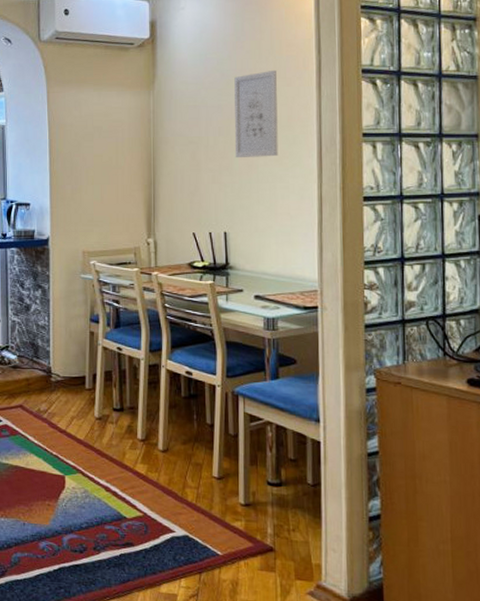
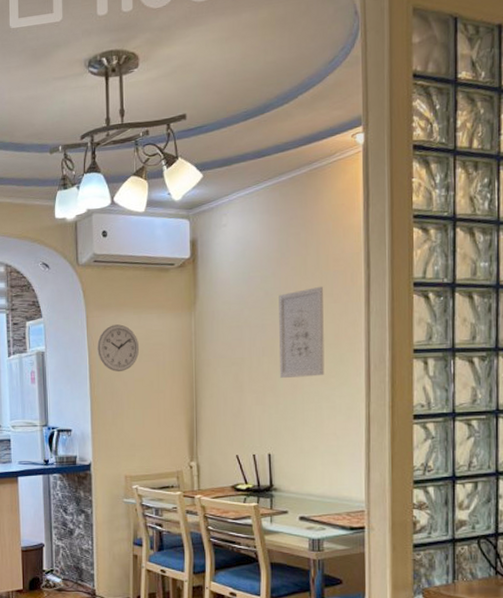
wall clock: none [57,100,98,147] -> present [97,324,139,372]

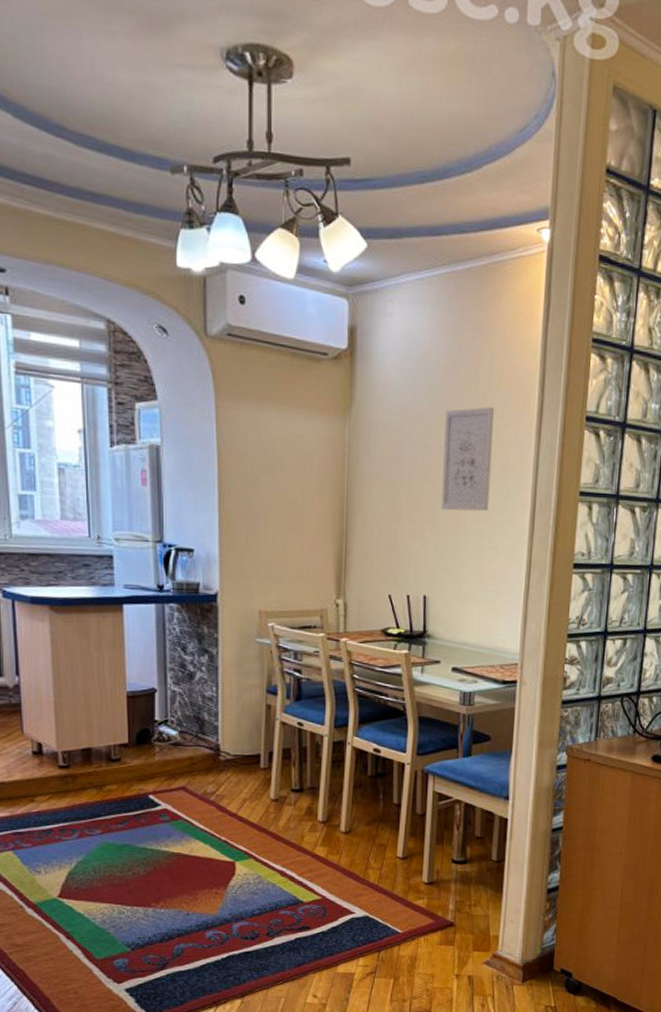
wall clock: present [97,324,139,372] -> none [229,421,281,482]

